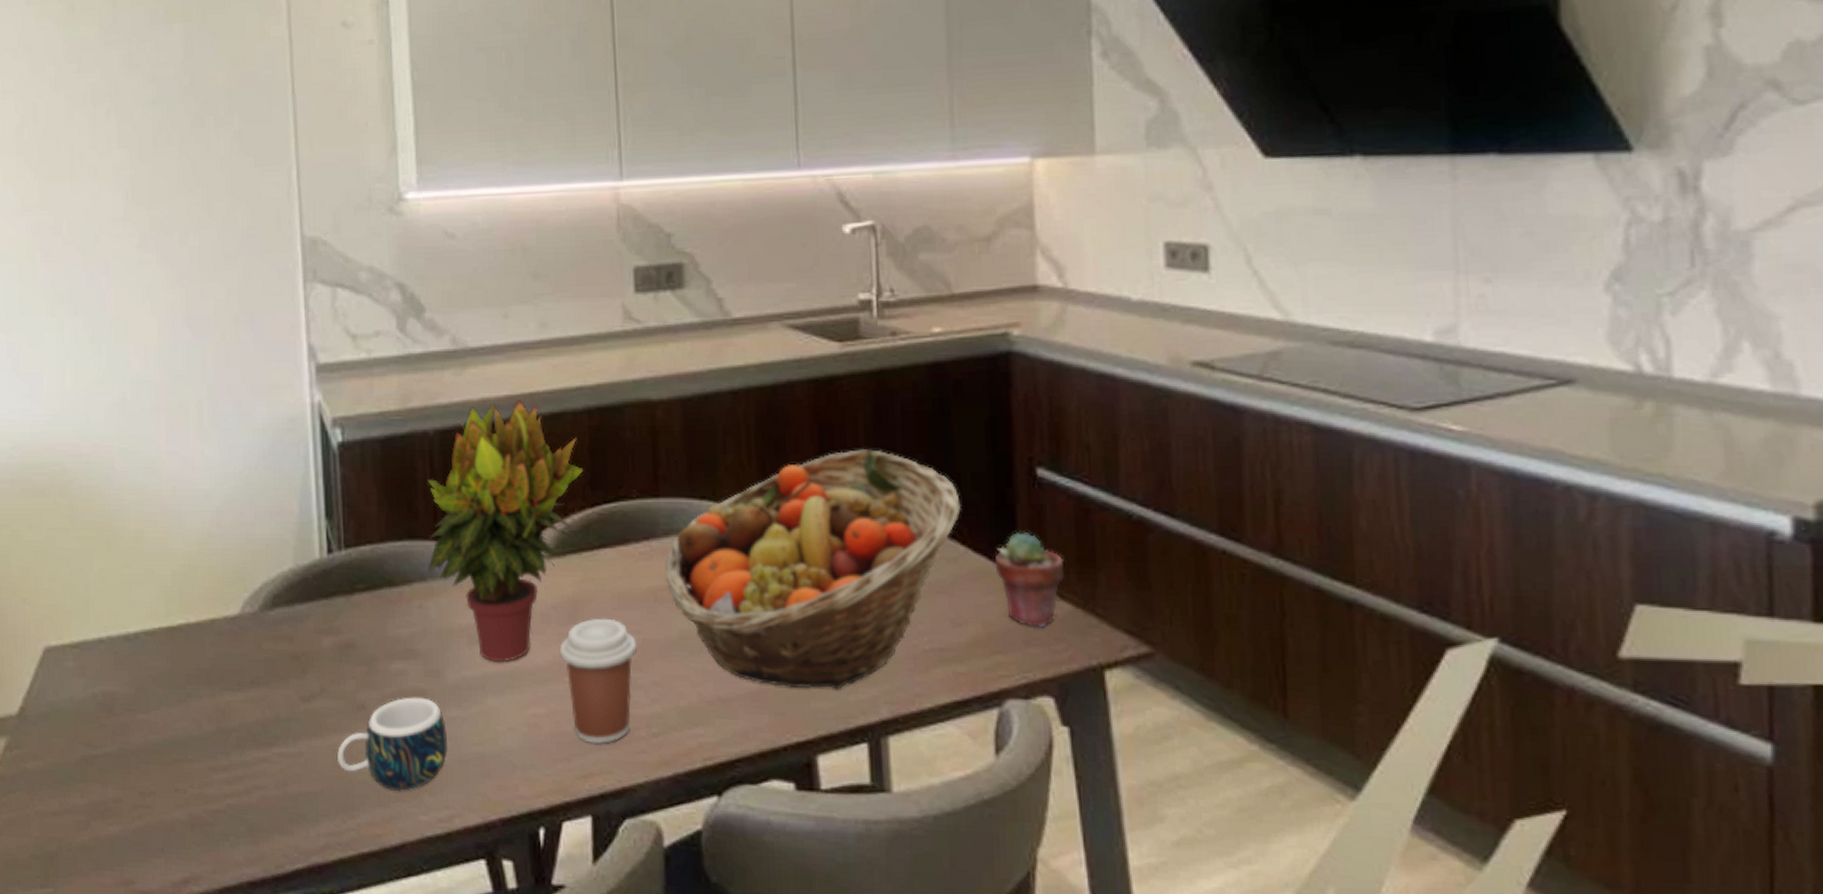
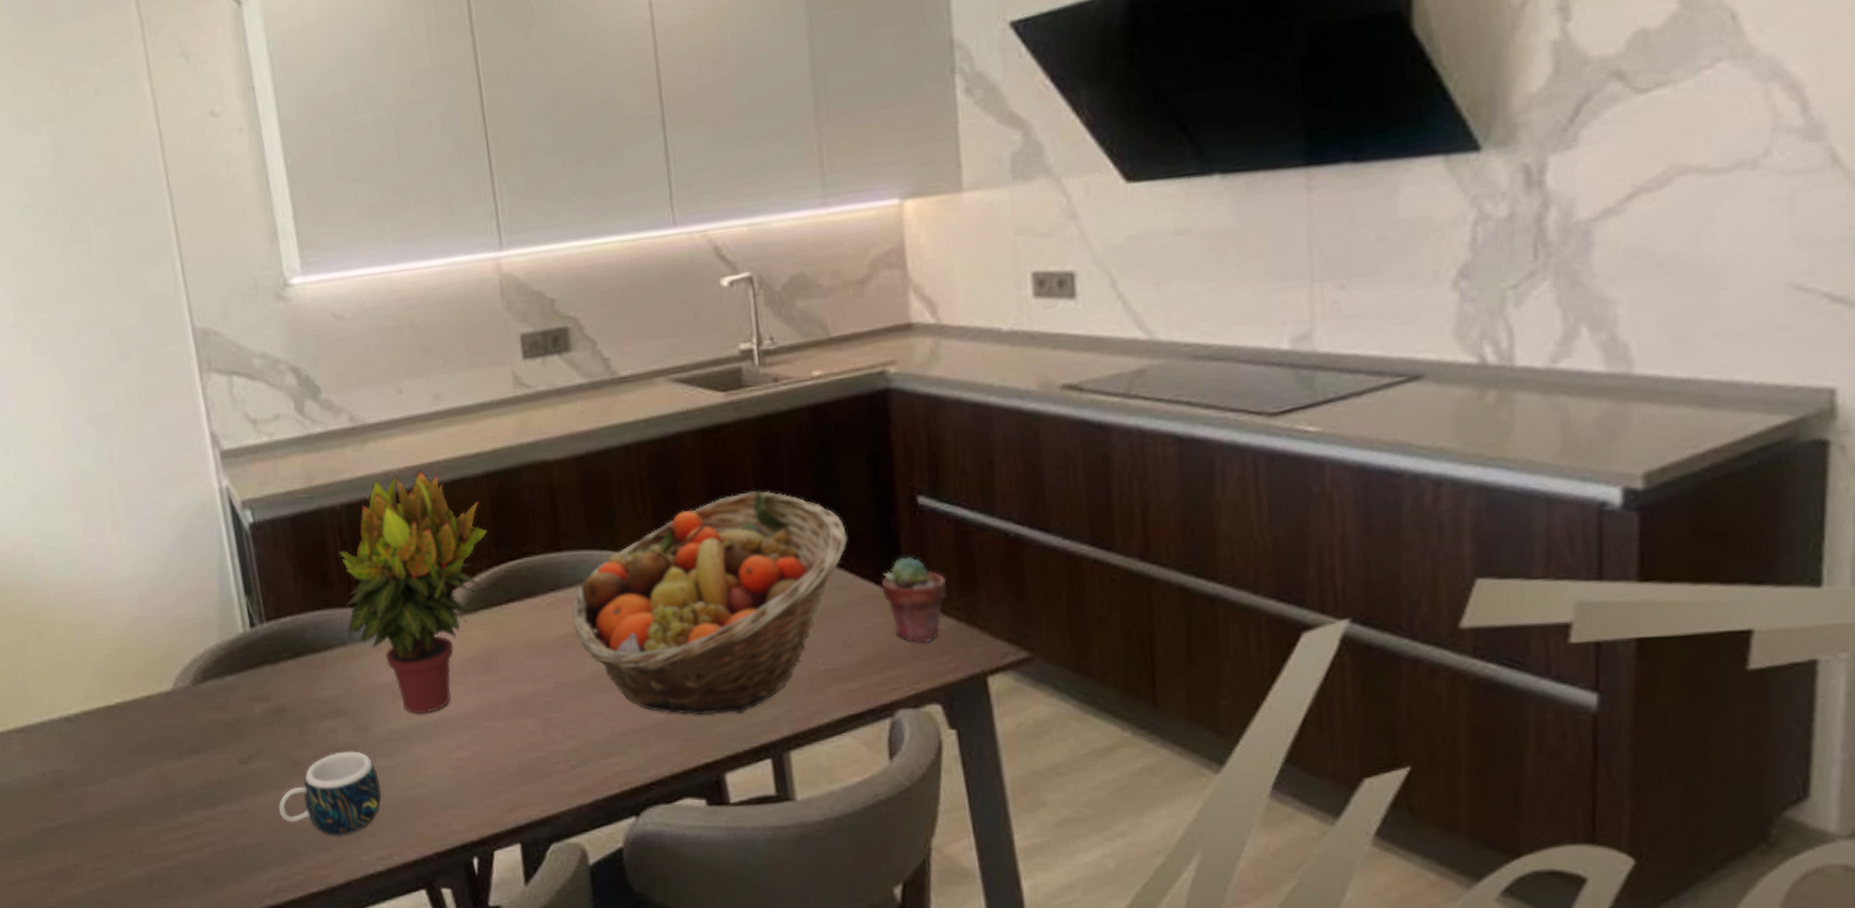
coffee cup: present [559,618,637,745] -> none [477,666,551,780]

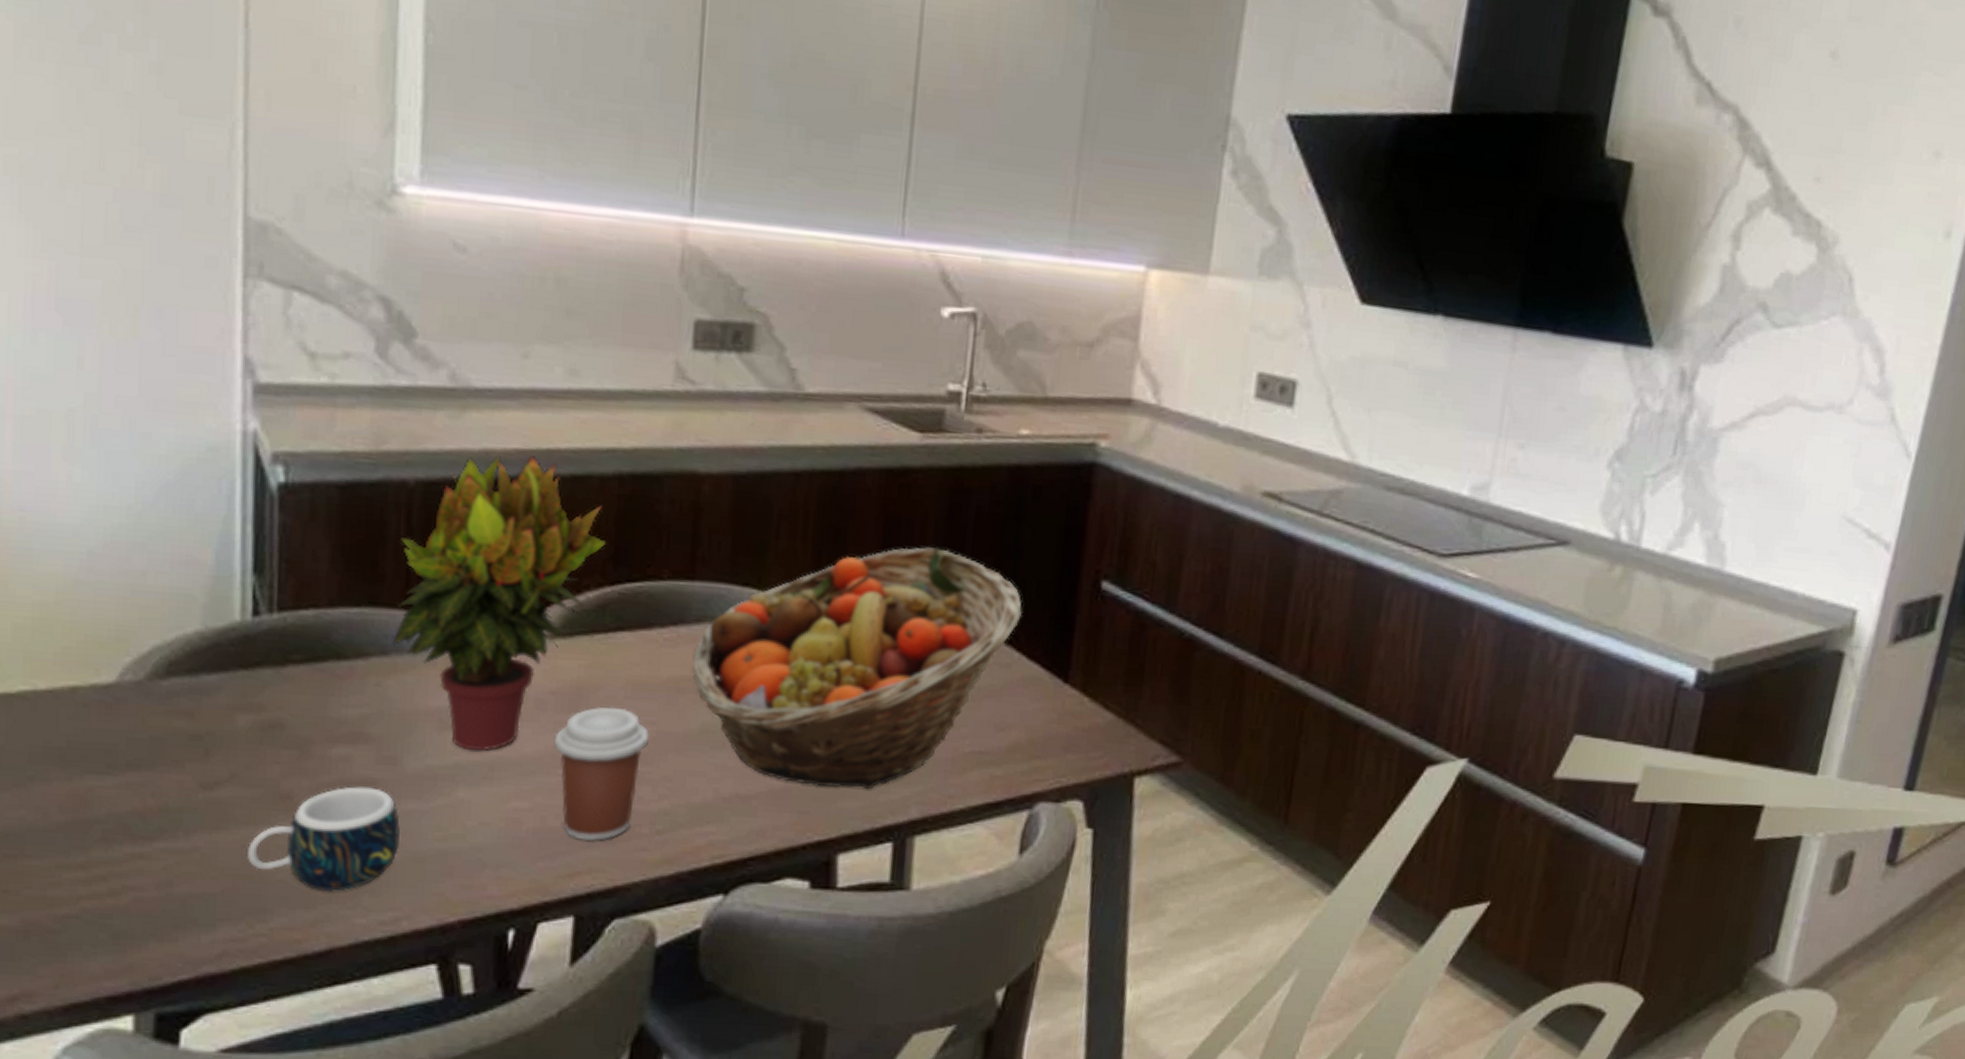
coffee cup: none [477,666,551,780] -> present [554,706,649,842]
potted succulent: present [881,557,947,643] -> none [1046,642,1113,736]

